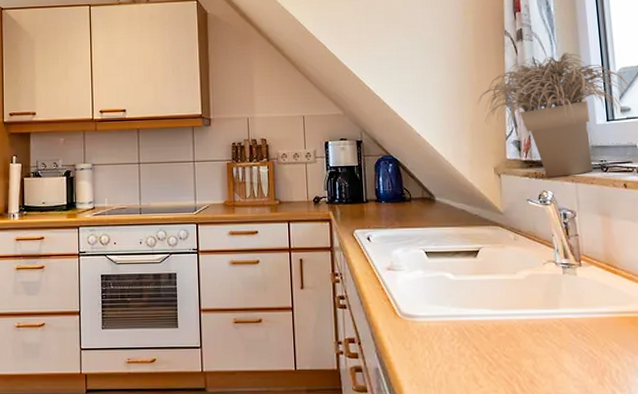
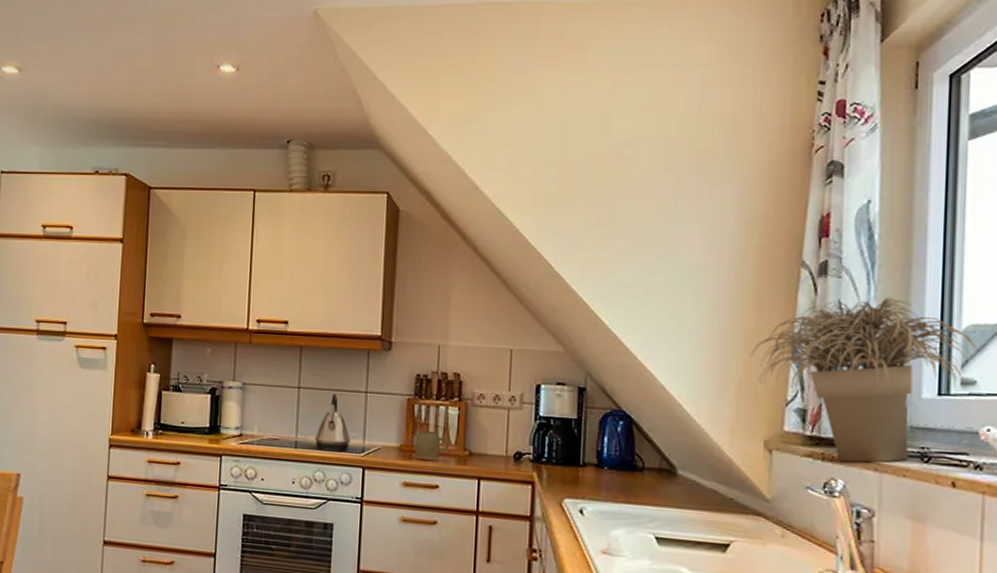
kettle: none [155,166,185,214] -> present [315,394,351,452]
mug: none [235,188,263,211] -> present [414,431,449,460]

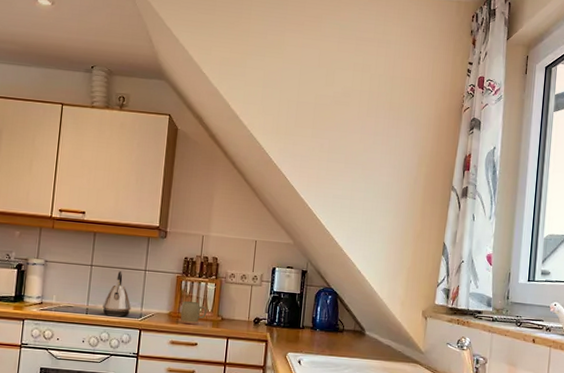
potted plant: present [749,296,978,463] -> none [416,213,552,326]

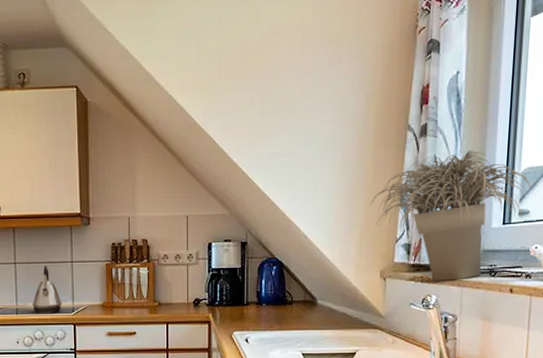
mug: present [180,301,207,324] -> none [114,289,142,313]
potted plant: none [416,213,552,326] -> present [369,149,531,281]

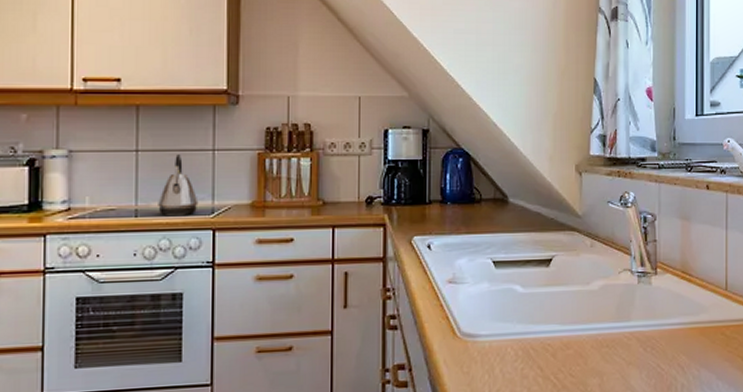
potted plant: present [369,149,531,281] -> none [562,36,720,176]

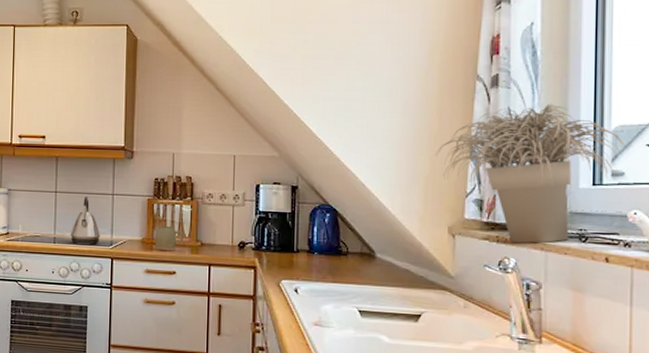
mug: none [267,185,302,214] -> present [154,226,184,251]
potted plant: none [562,36,720,176] -> present [434,103,625,243]

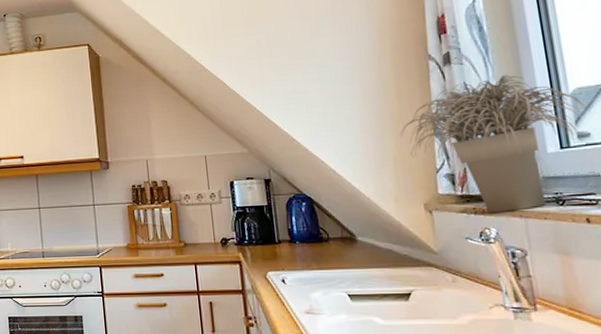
kettle: present [70,197,101,246] -> none [57,210,87,257]
mug: present [154,226,184,251] -> none [138,230,167,254]

